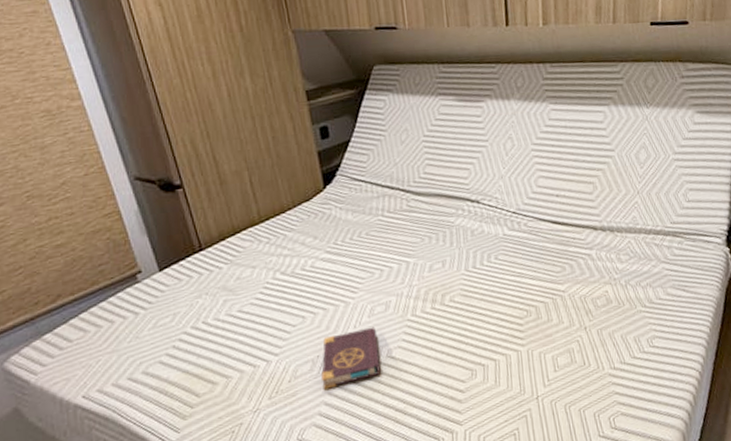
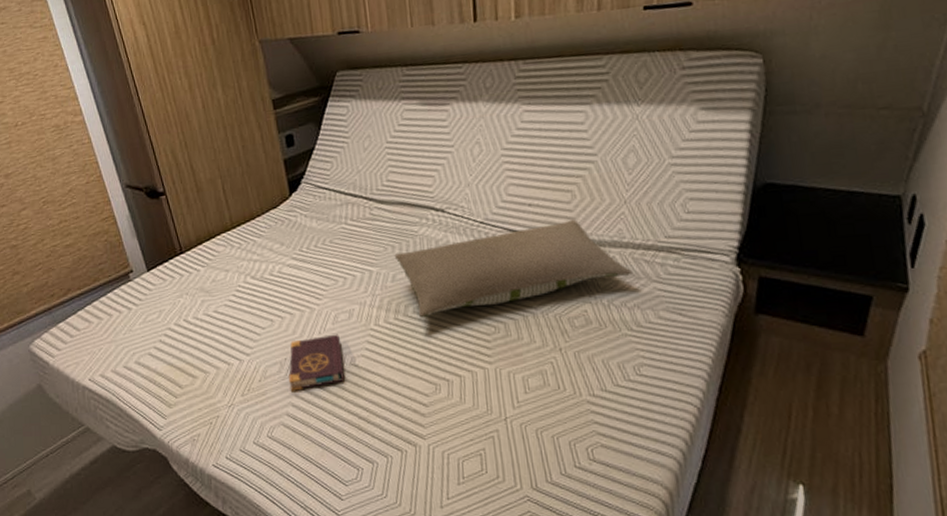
pillow: none [431,208,646,306] -> present [394,219,633,318]

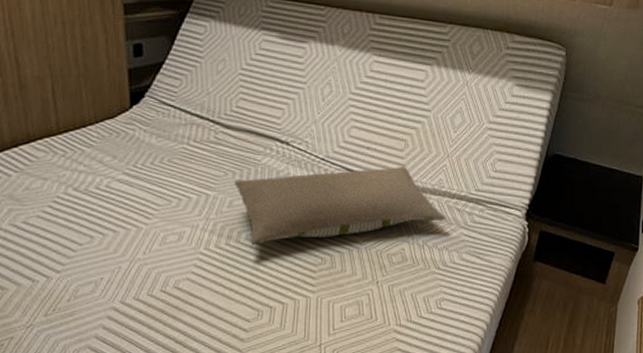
book: present [289,334,345,391] -> none [102,255,167,313]

